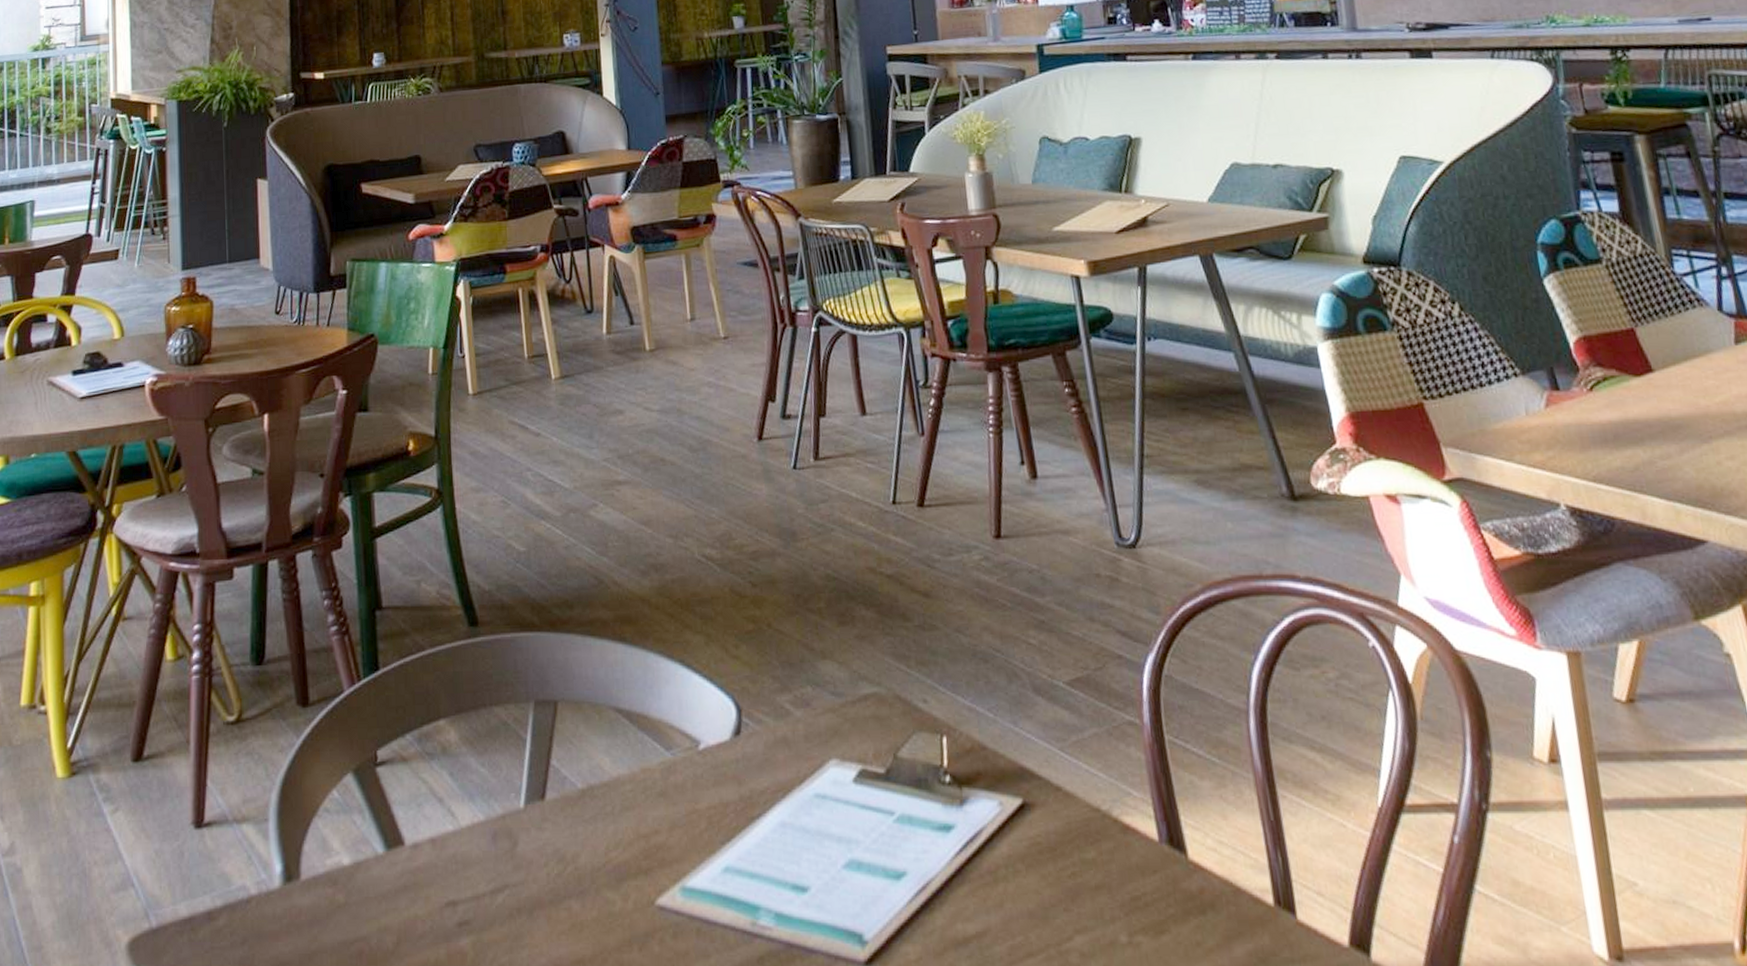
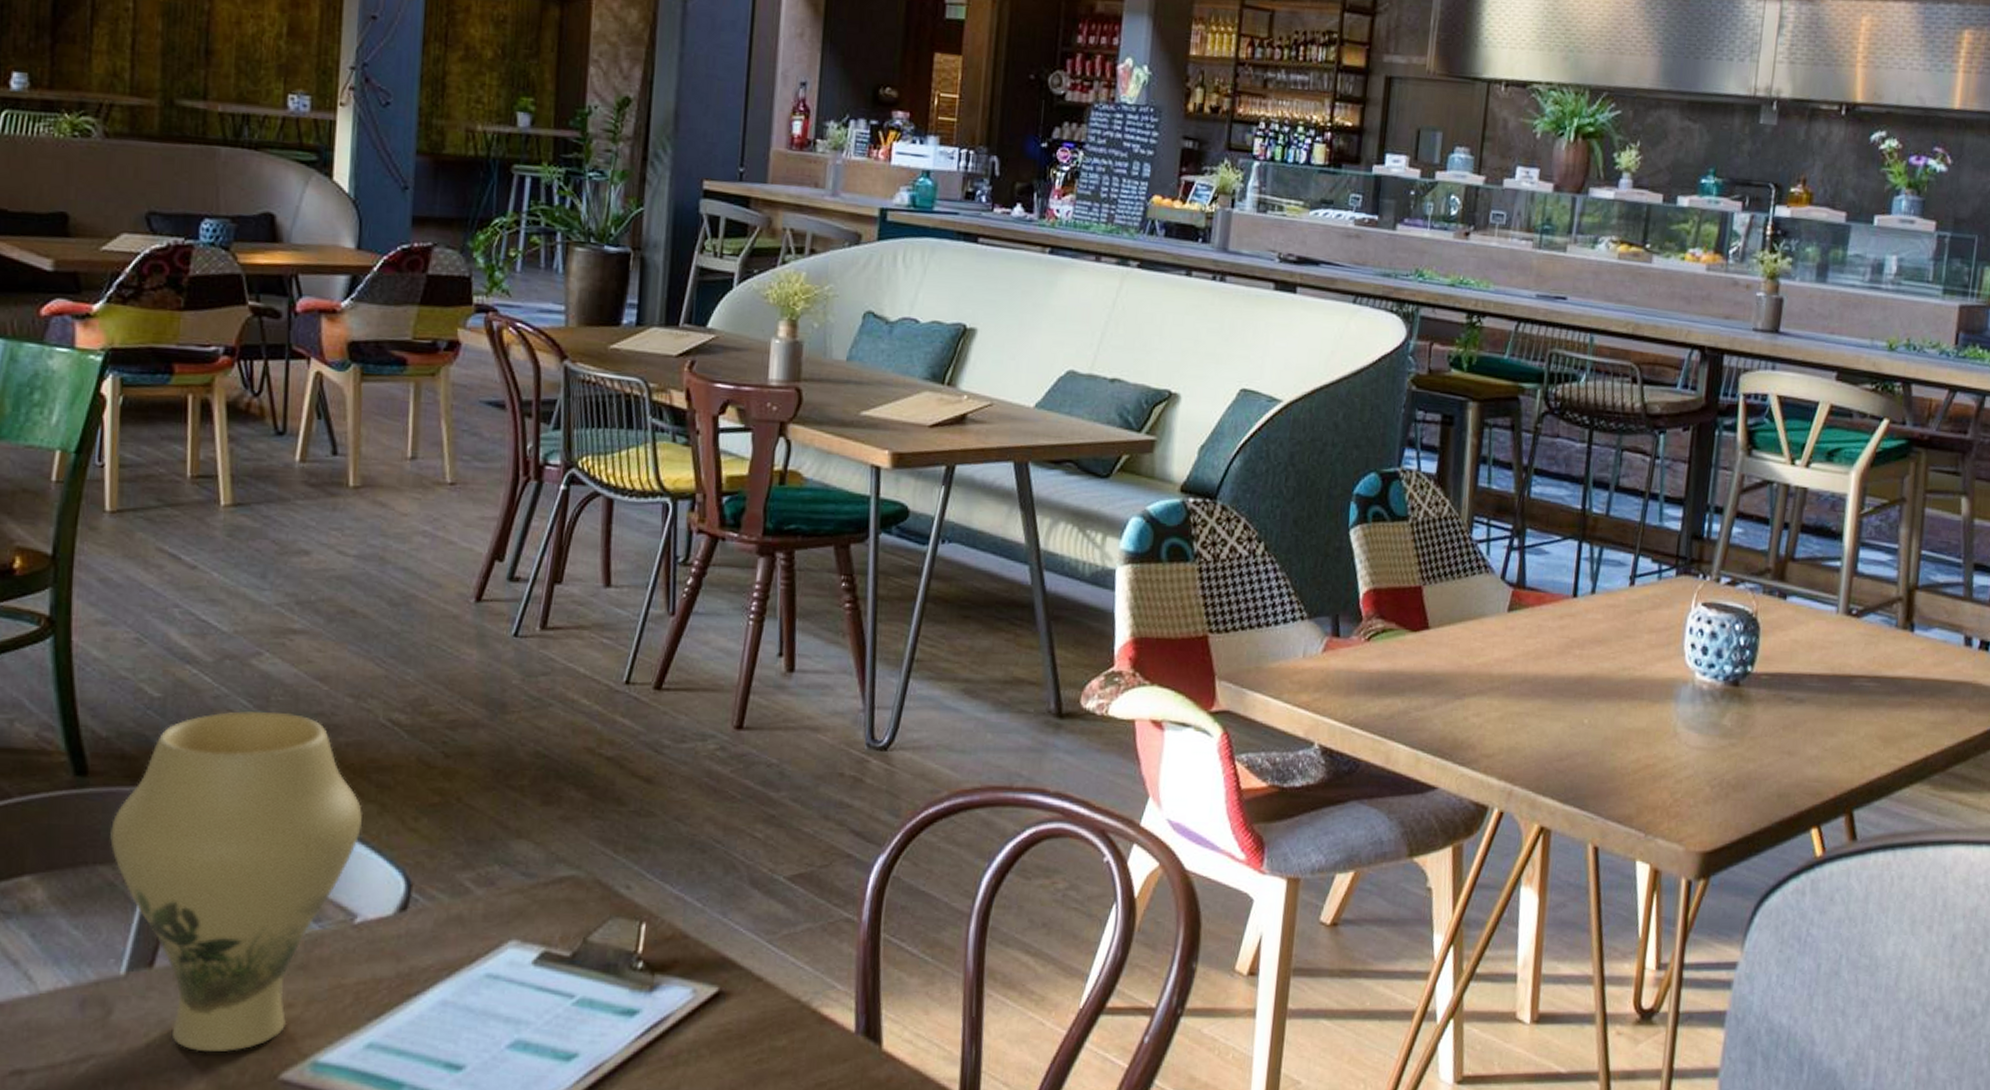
vase: none [500,556,695,880] -> present [110,711,363,1053]

